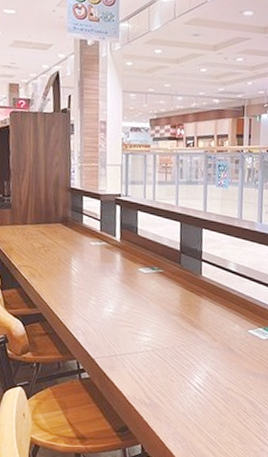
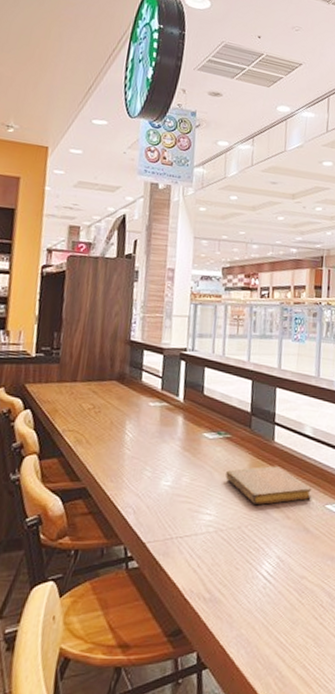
notebook: none [160,297,236,329] -> present [225,466,312,505]

